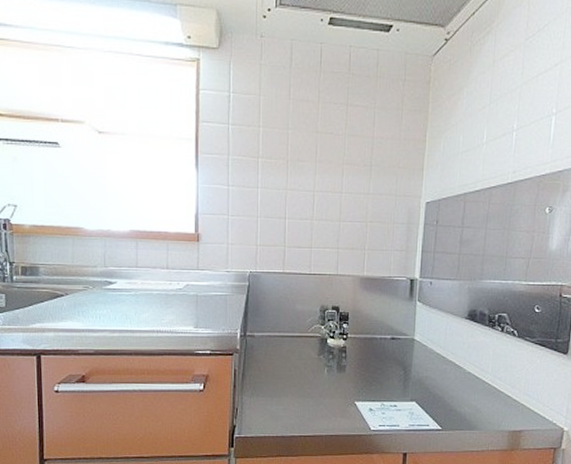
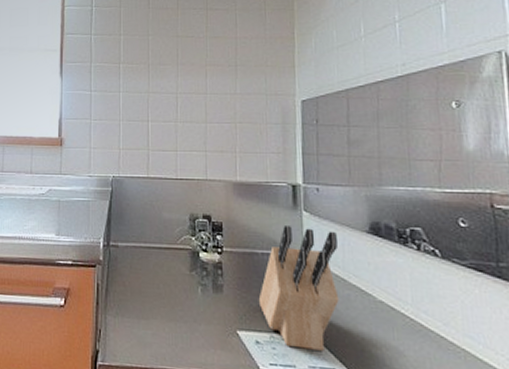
knife block: none [374,314,442,412] -> present [258,226,339,351]

